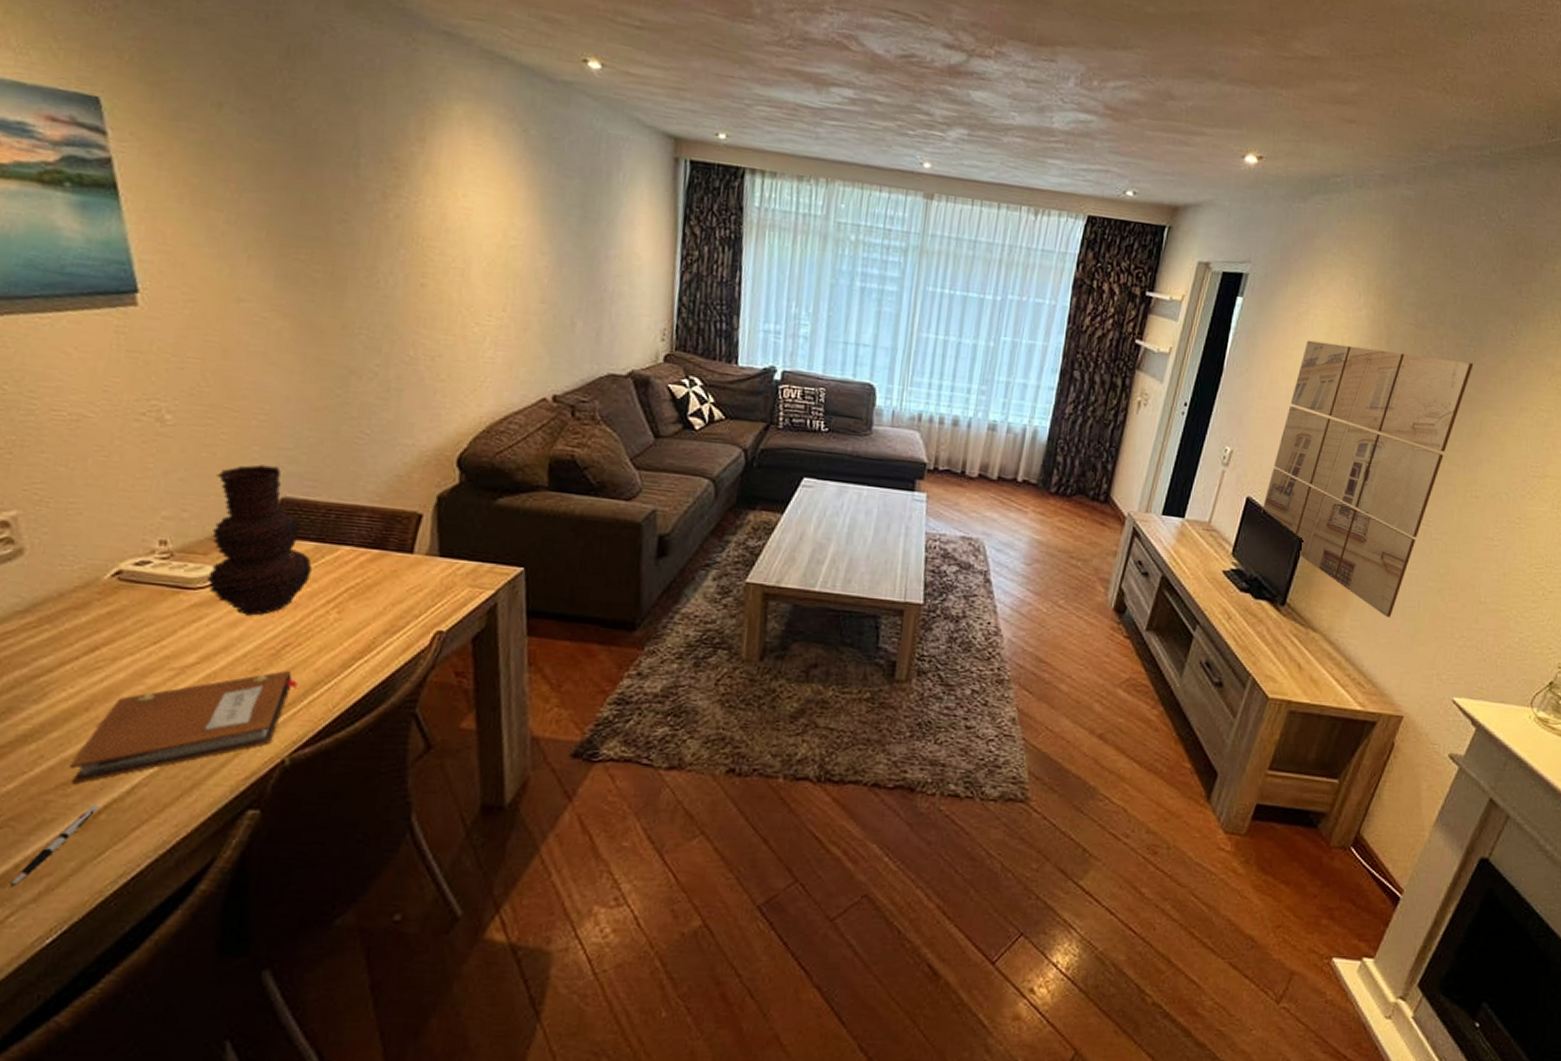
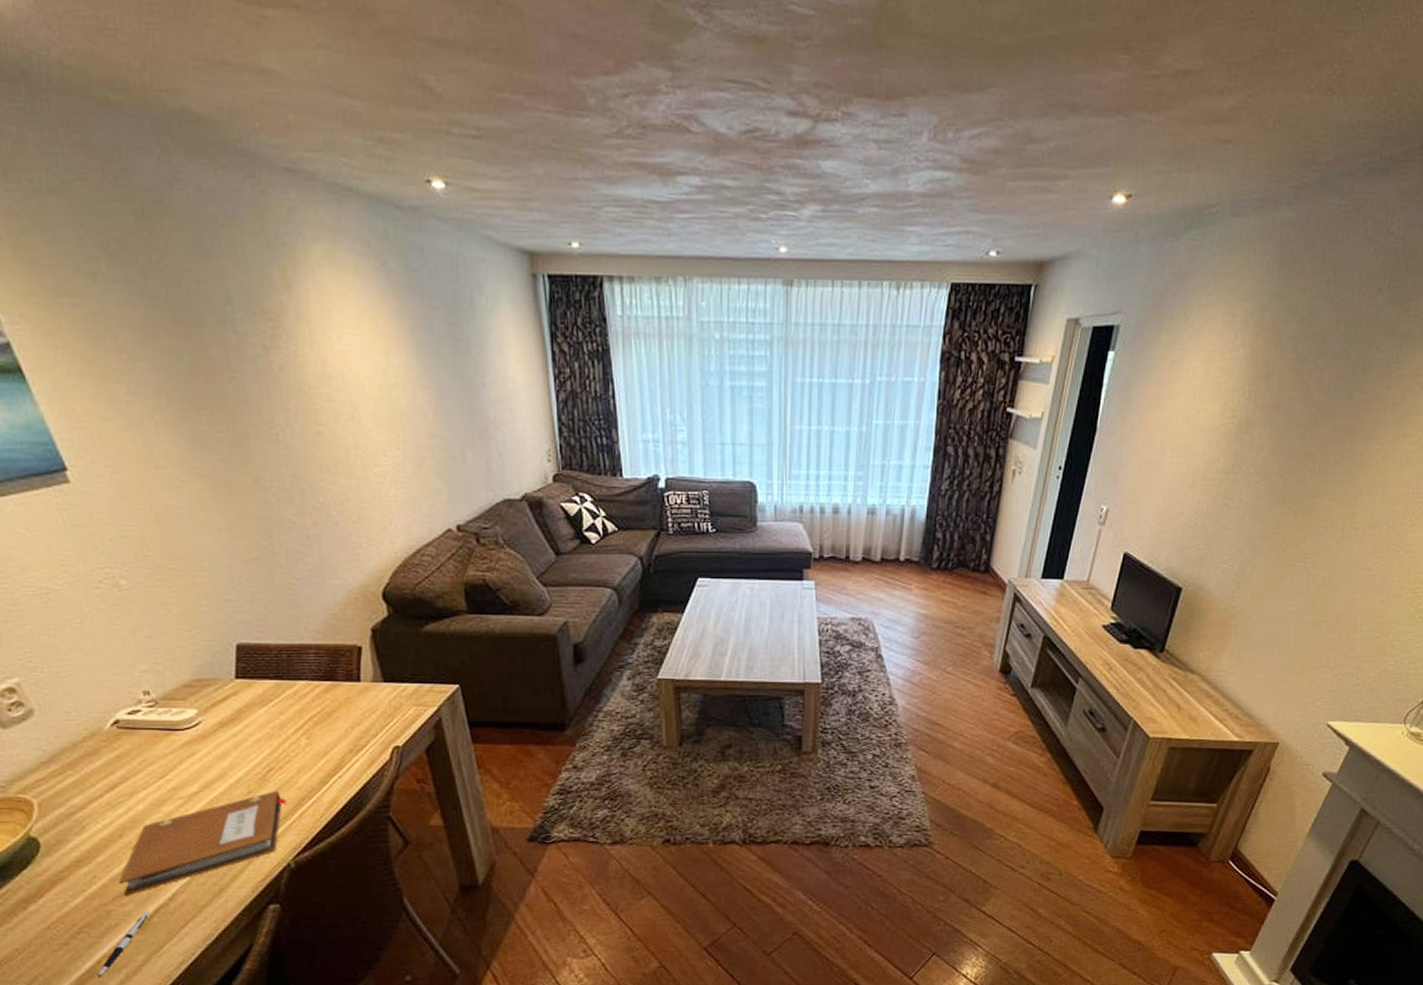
vase: present [207,464,312,616] -> none [176,616,277,748]
wall art: present [1261,340,1474,617] -> none [1139,388,1356,653]

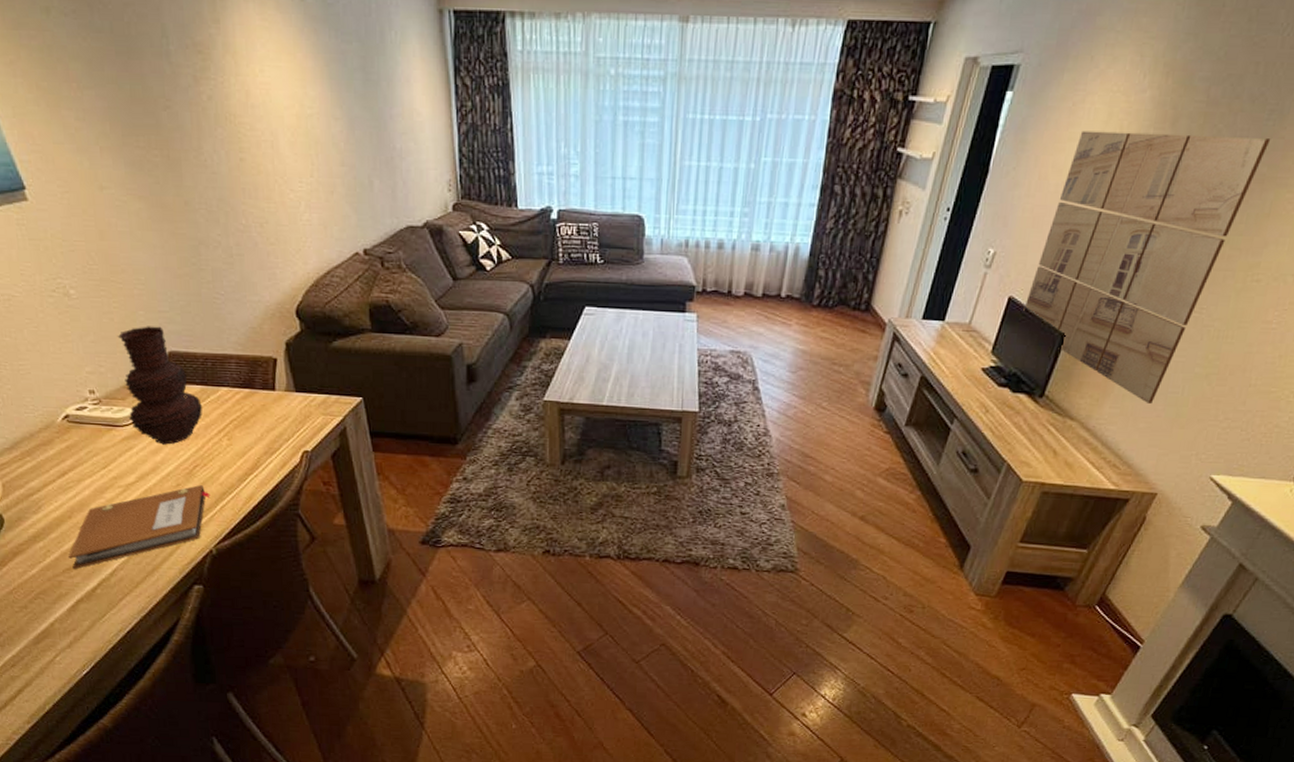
pen: present [96,910,151,978] -> none [50,583,95,638]
vase: none [176,616,277,748] -> present [117,326,202,445]
wall art: none [1139,388,1356,653] -> present [1023,130,1271,403]

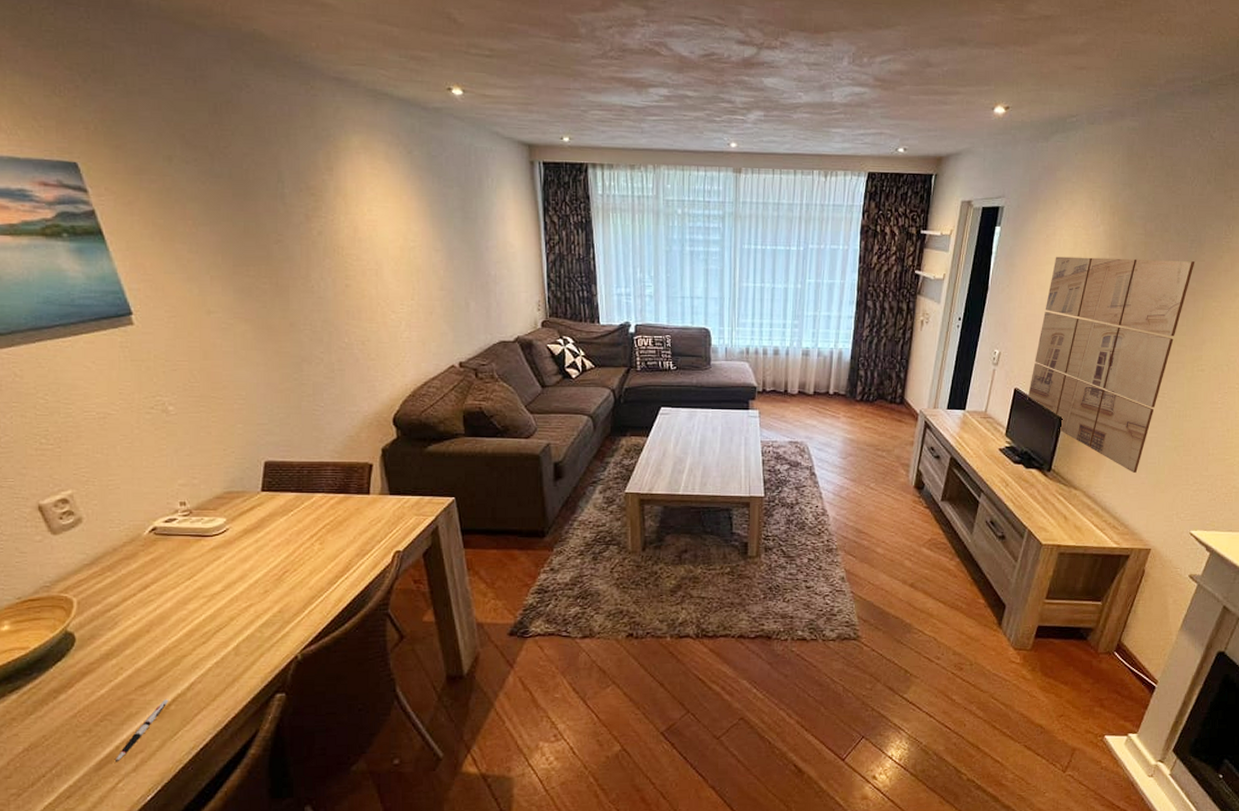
pen: none [50,583,95,638] -> present [114,699,169,763]
notebook: present [67,485,211,569] -> none [142,591,299,685]
vase: present [117,326,202,445] -> none [213,438,295,552]

